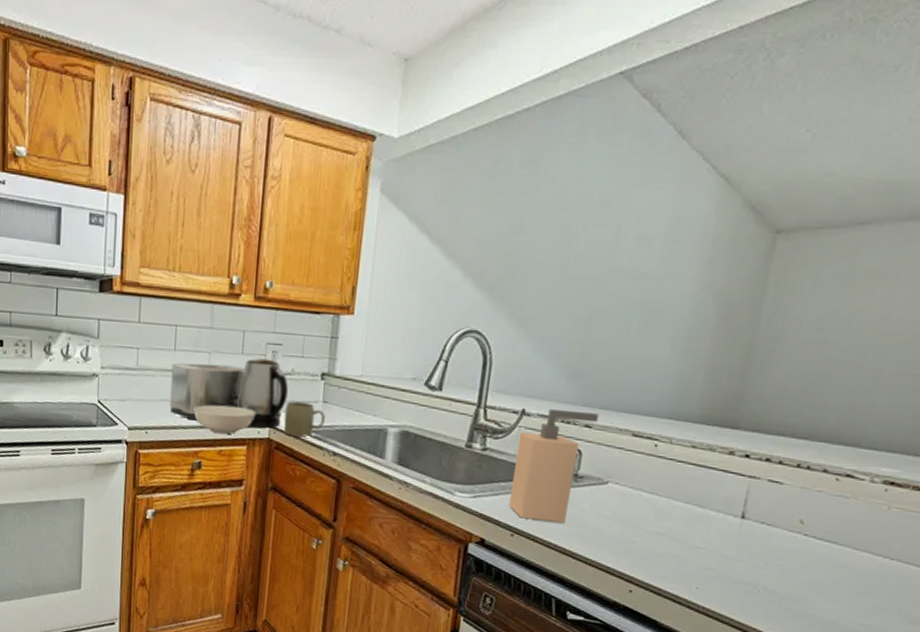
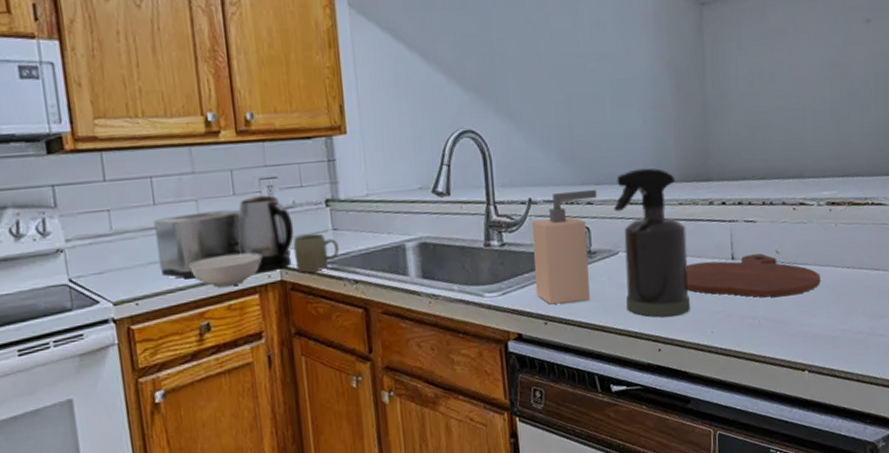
spray bottle: none [604,400,695,562] -> present [613,168,690,317]
cutting board: none [679,512,852,574] -> present [687,253,821,298]

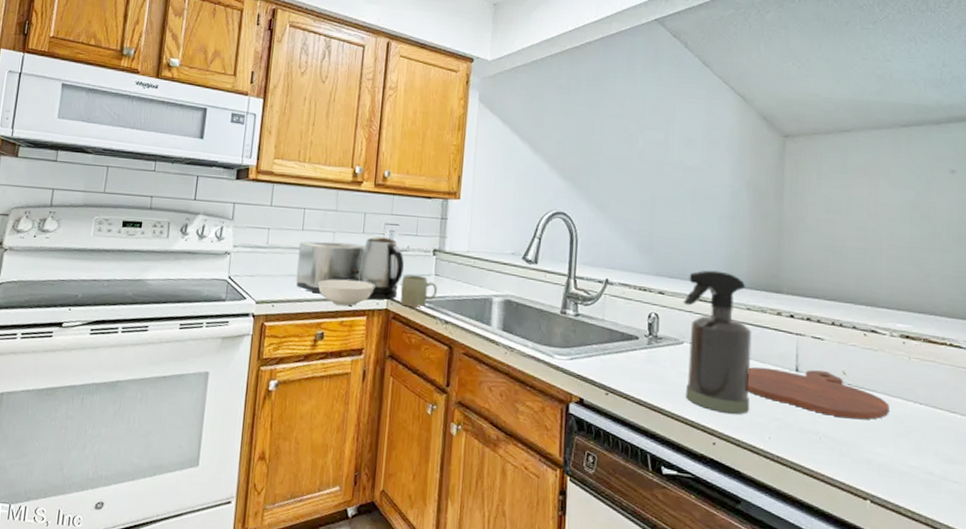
soap dispenser: present [532,190,597,305] -> none [601,279,669,381]

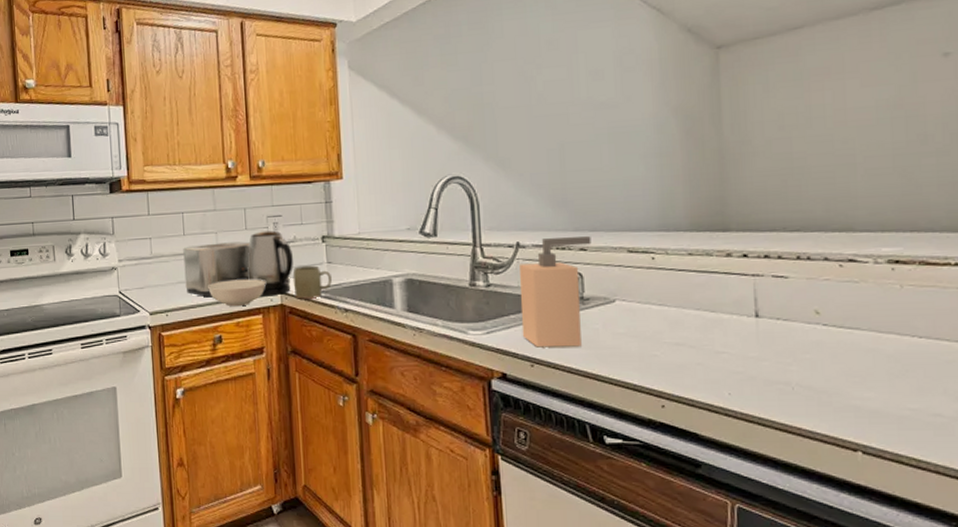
soap dispenser: none [601,279,669,381] -> present [520,236,592,348]
spray bottle: present [683,270,752,414] -> none [609,216,701,372]
cutting board: present [748,367,889,420] -> none [697,313,879,363]

